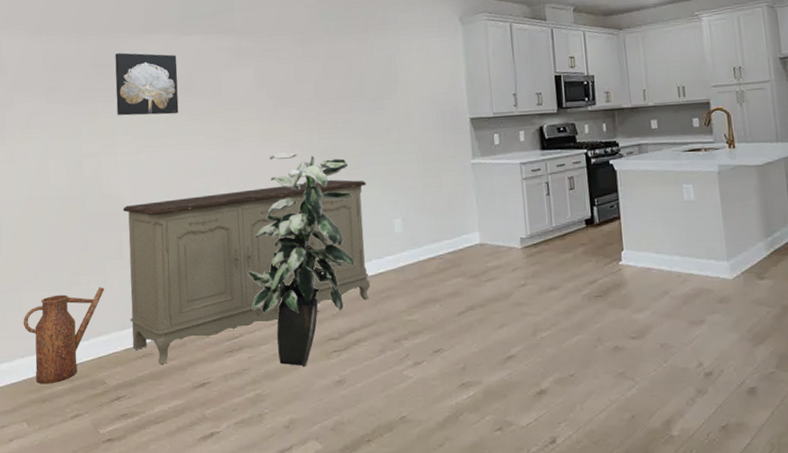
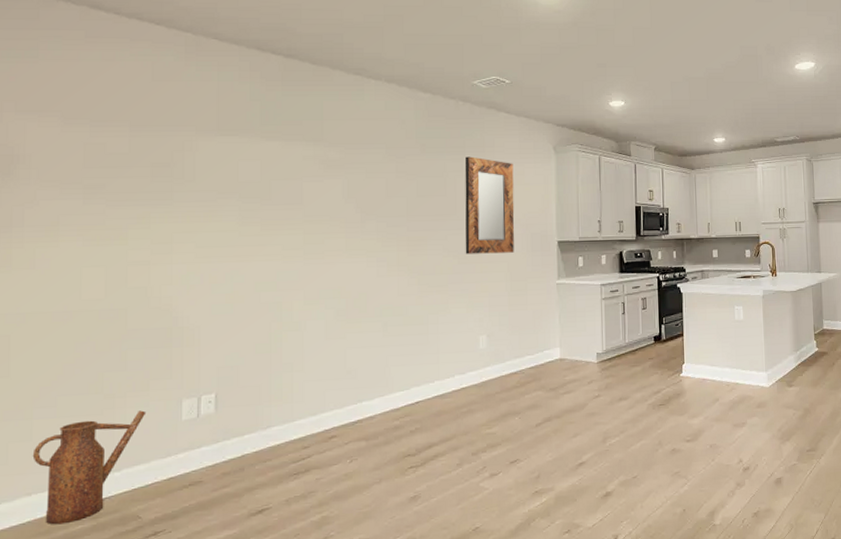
wall art: present [115,53,179,116] -> none [176,153,254,223]
sideboard: present [122,179,370,365] -> none [175,296,453,493]
indoor plant: present [247,152,355,366] -> none [320,267,439,485]
home mirror: none [368,35,425,136] -> present [464,156,515,254]

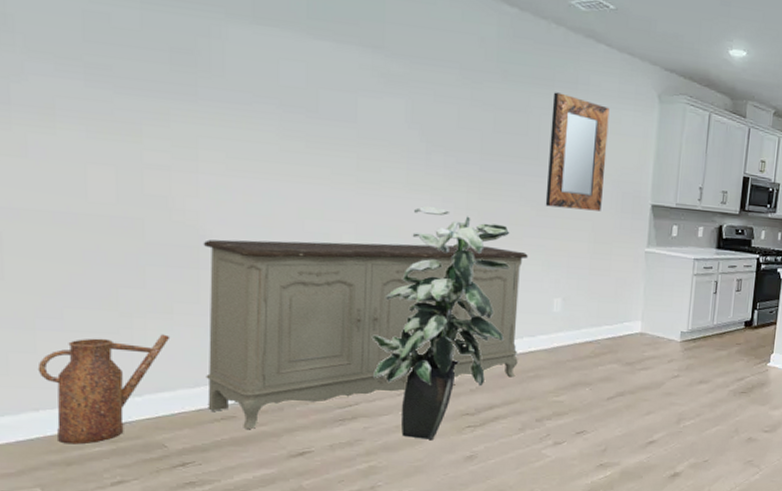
sideboard: none [175,296,453,493] -> present [203,239,528,430]
indoor plant: none [320,267,439,485] -> present [371,206,510,439]

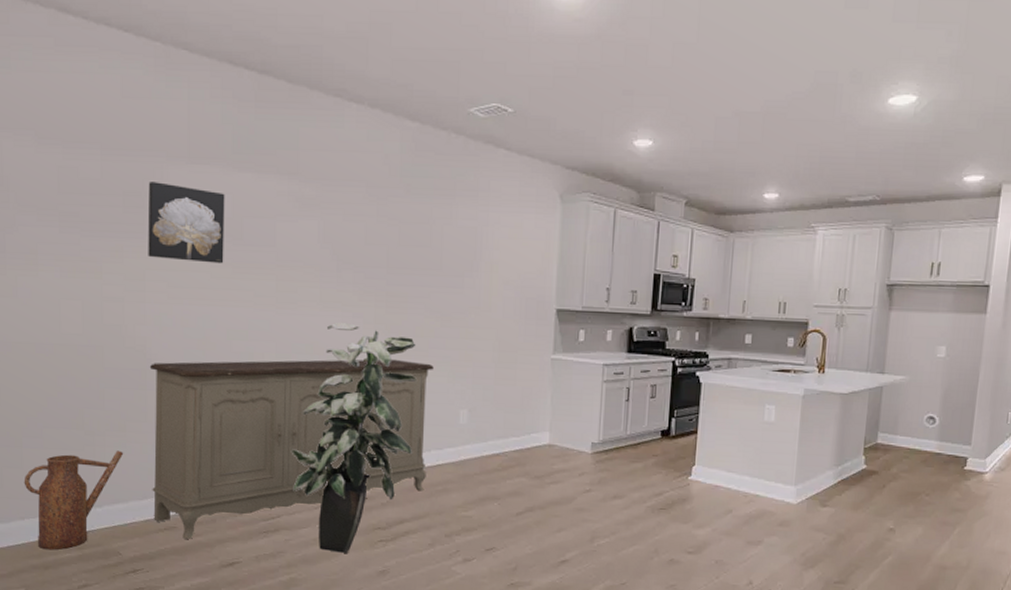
wall art: none [201,39,298,137] -> present [147,182,225,264]
home mirror: present [545,92,610,211] -> none [449,201,511,319]

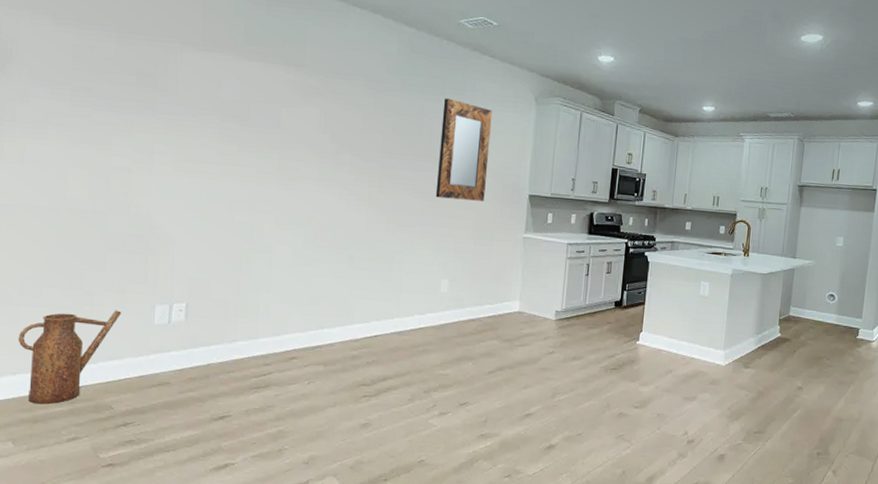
wall art: present [147,182,225,264] -> none [157,64,235,142]
sideboard: present [149,359,434,540] -> none [148,229,420,395]
indoor plant: present [291,323,417,553] -> none [284,199,405,407]
home mirror: none [449,201,511,319] -> present [435,98,492,201]

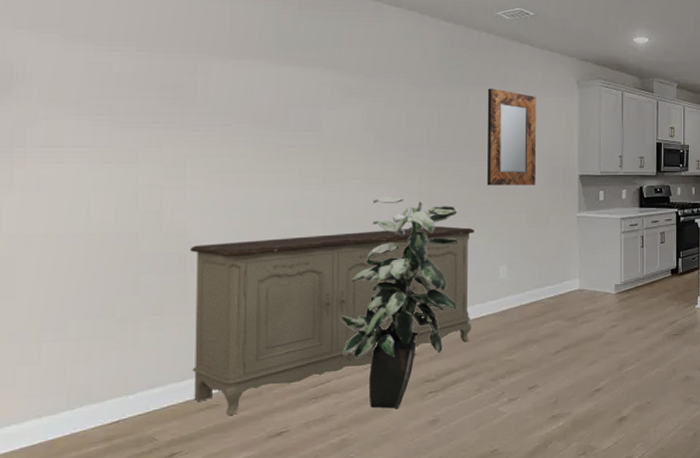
watering can: present [18,310,122,405] -> none [42,334,161,447]
sideboard: none [148,229,420,395] -> present [189,225,474,416]
indoor plant: none [284,199,405,407] -> present [339,197,459,409]

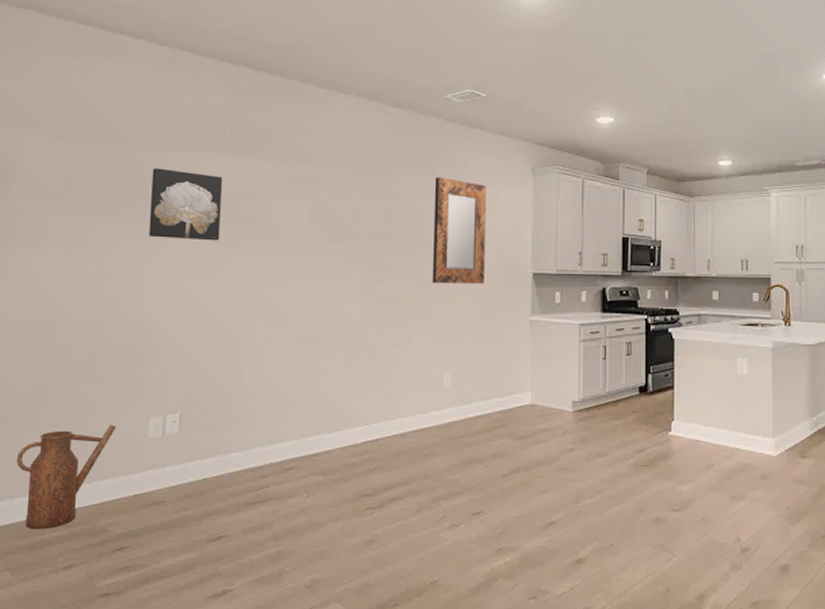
watering can: none [42,334,161,447] -> present [16,425,117,530]
wall art: none [188,76,270,149] -> present [149,168,223,241]
sideboard: present [189,225,474,416] -> none [142,325,418,514]
indoor plant: present [339,197,459,409] -> none [280,293,402,522]

